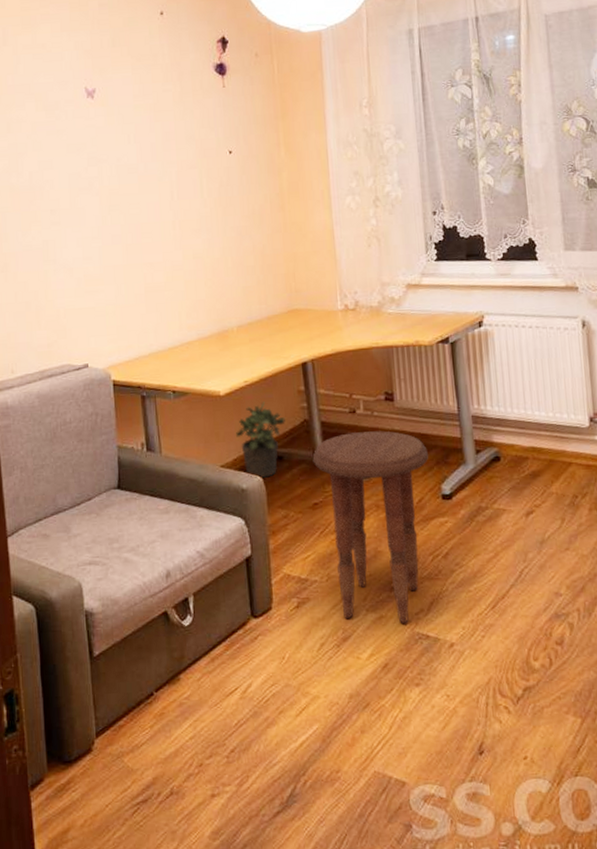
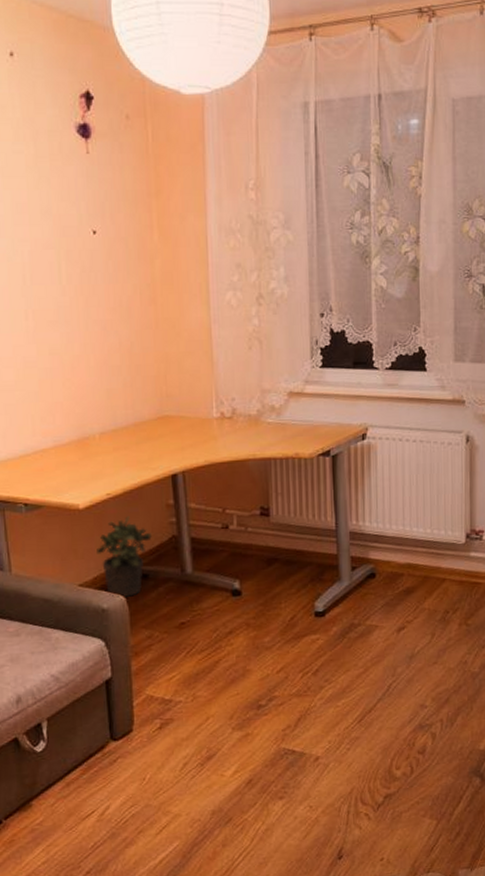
side table: present [312,431,429,623] -> none [180,547,304,740]

